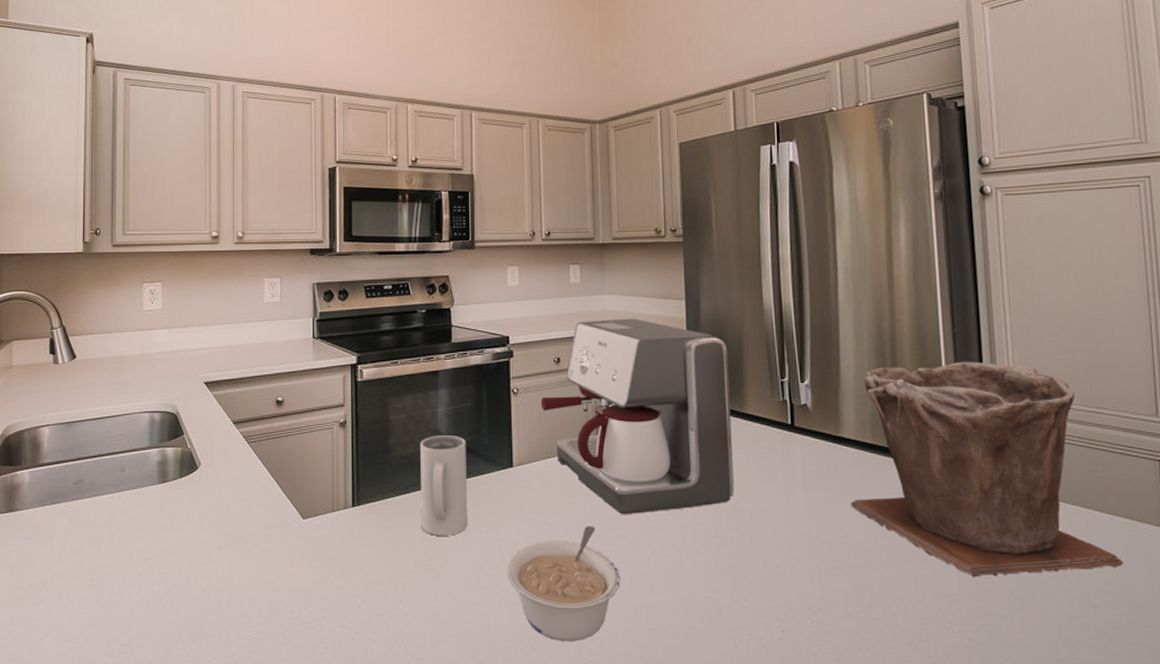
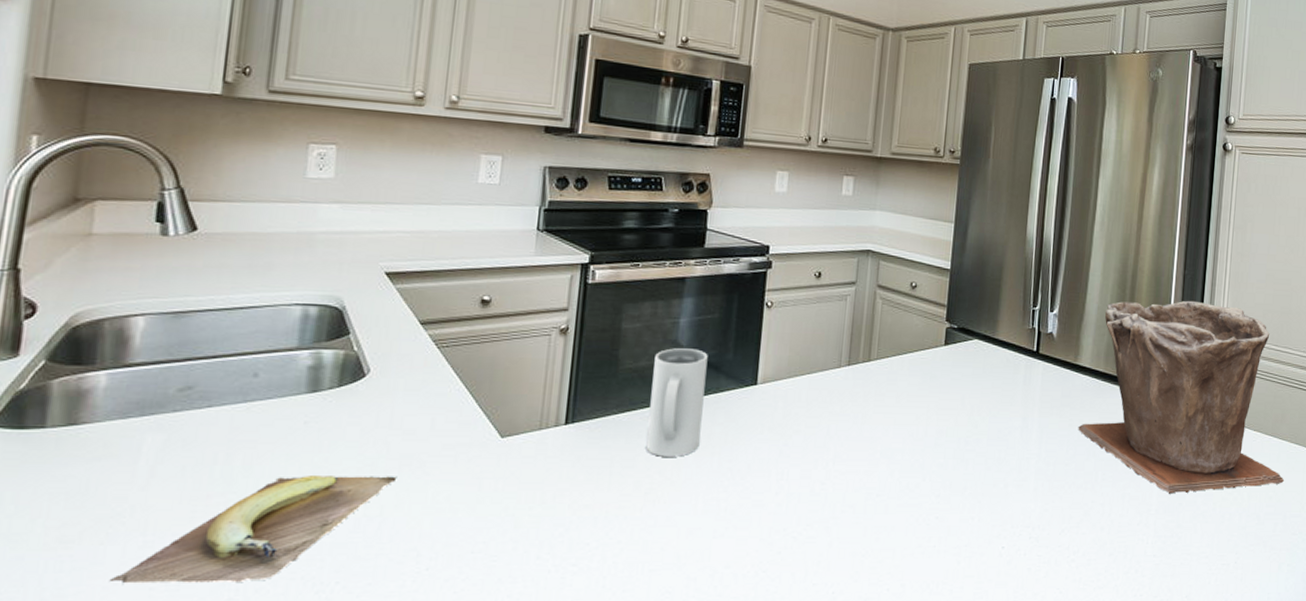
banana: none [42,552,228,638] -> present [108,476,397,584]
legume: present [507,526,620,642] -> none [737,447,855,565]
coffee maker: present [540,318,734,515] -> none [795,236,988,436]

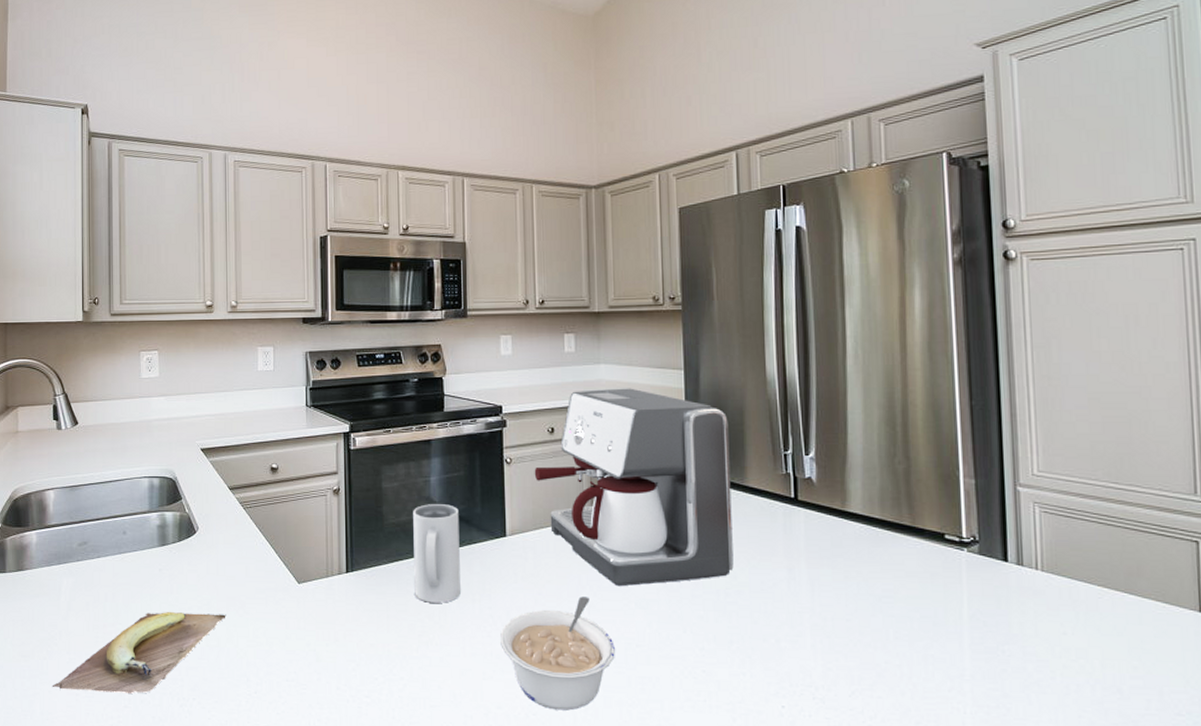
legume: none [737,447,855,565] -> present [500,596,615,711]
coffee maker: none [795,236,988,436] -> present [534,388,734,587]
plant pot: present [1078,300,1285,494] -> none [856,435,1154,658]

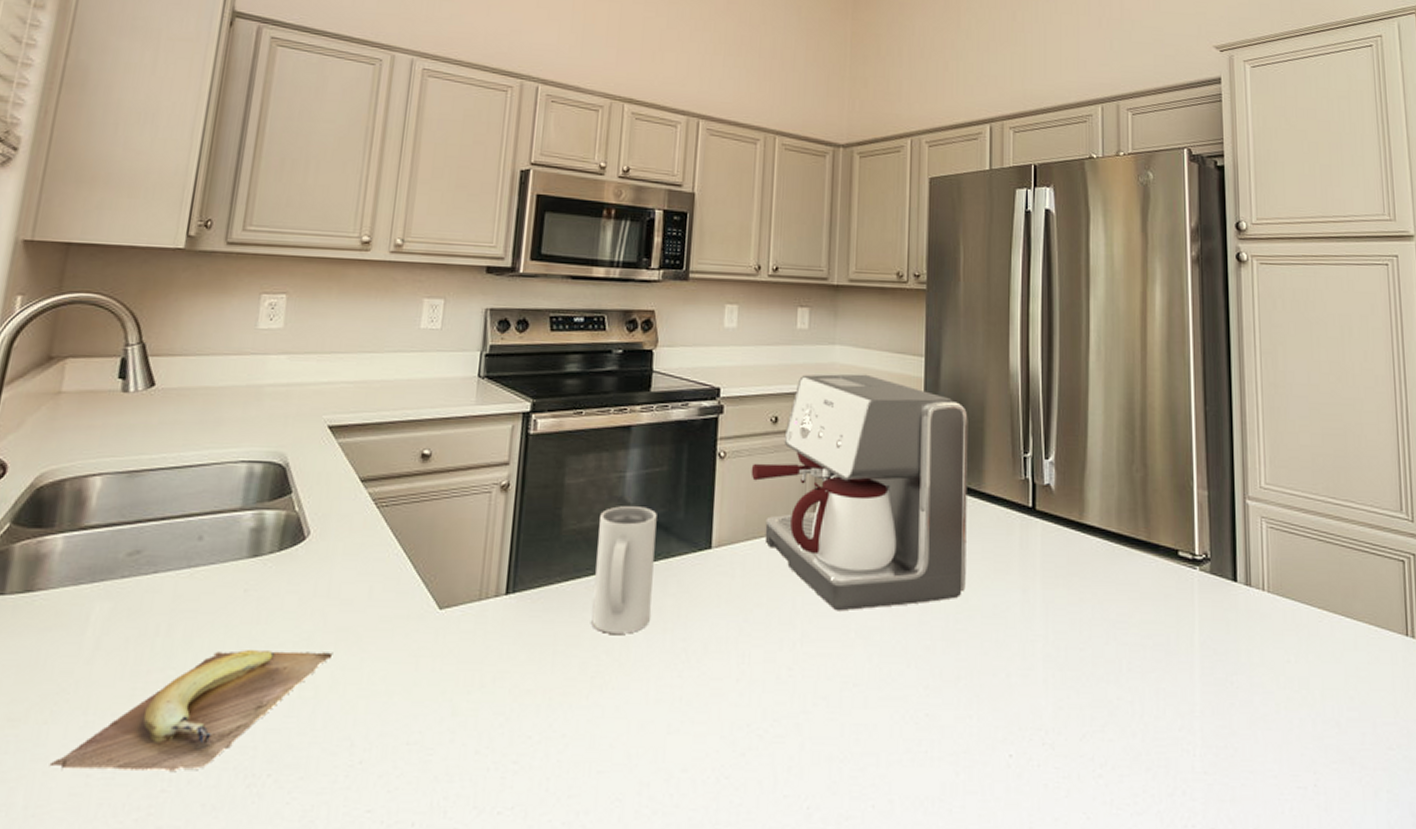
legume: present [500,596,615,711] -> none [693,624,829,771]

